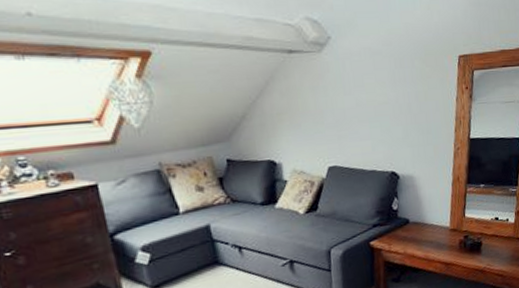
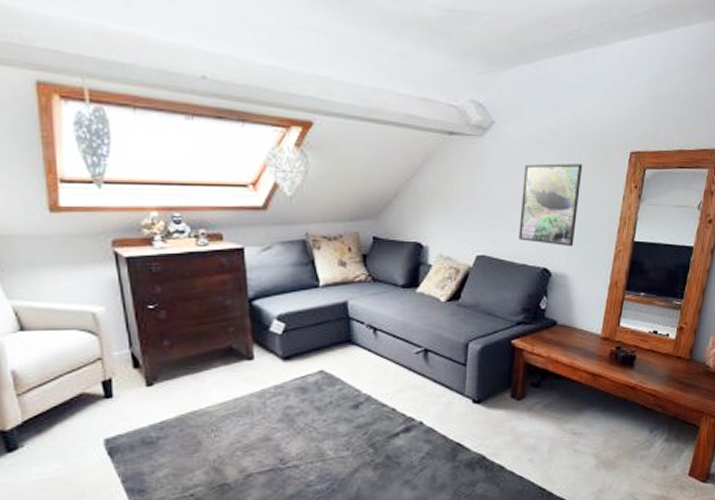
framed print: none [363,71,417,150] -> present [519,163,583,247]

